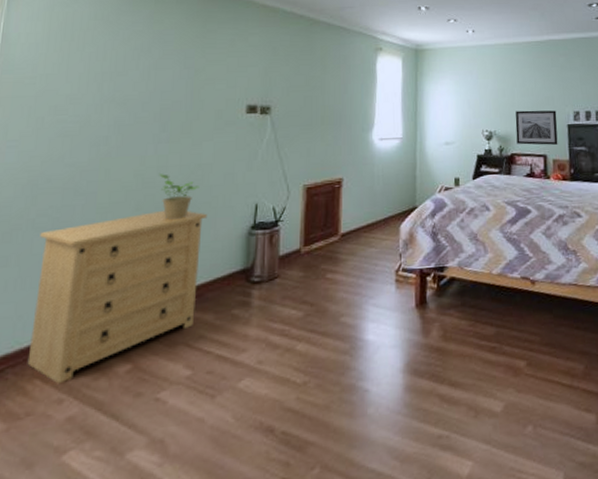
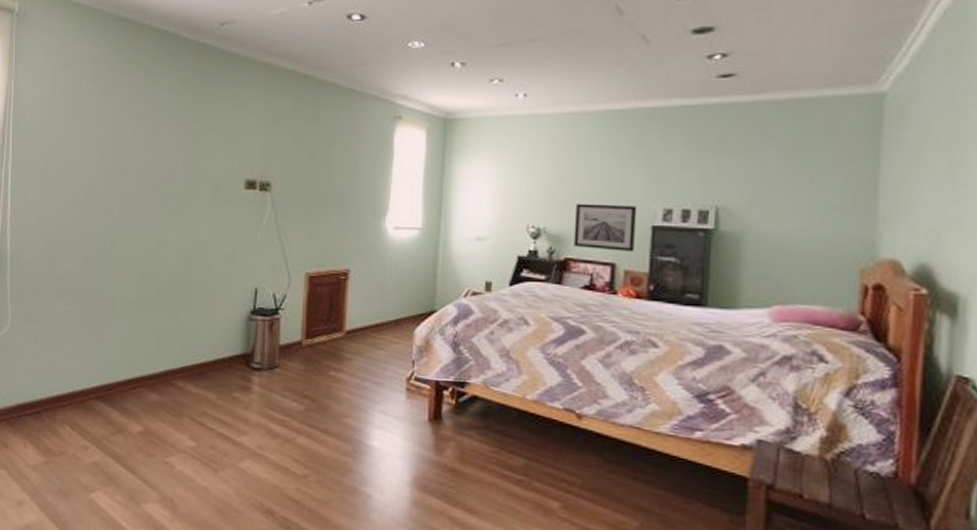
dresser: present [27,210,207,384] -> none [58,285,207,433]
potted plant: present [159,174,200,220] -> none [160,248,199,296]

